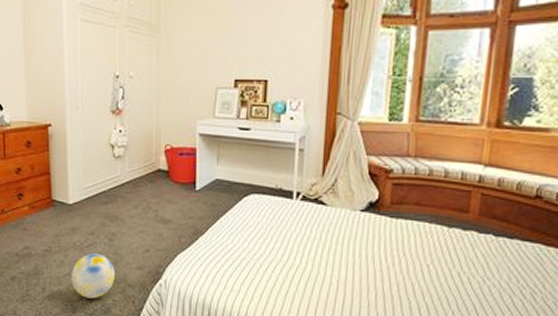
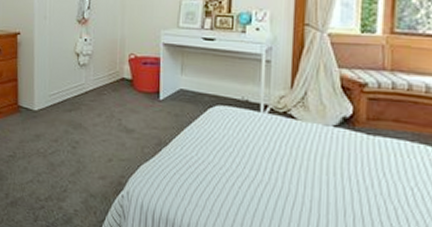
ball: present [71,253,115,299] -> none [34,160,77,208]

